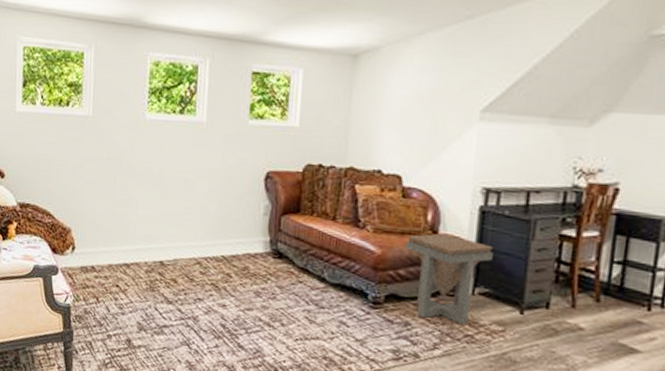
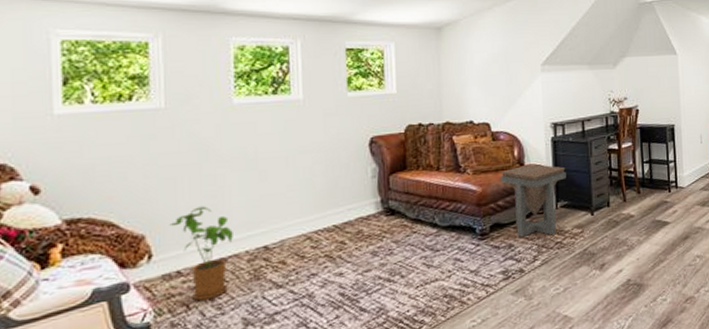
house plant: none [89,212,136,298] -> present [169,206,233,301]

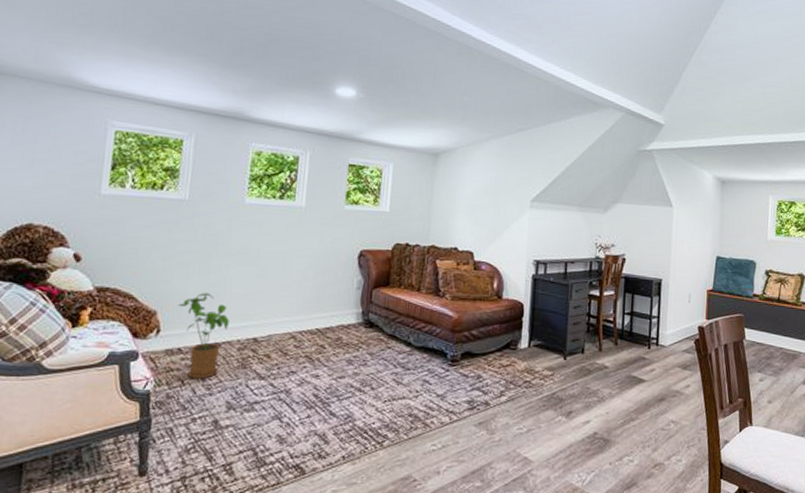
side table: present [500,163,566,238] -> none [477,298,543,373]

